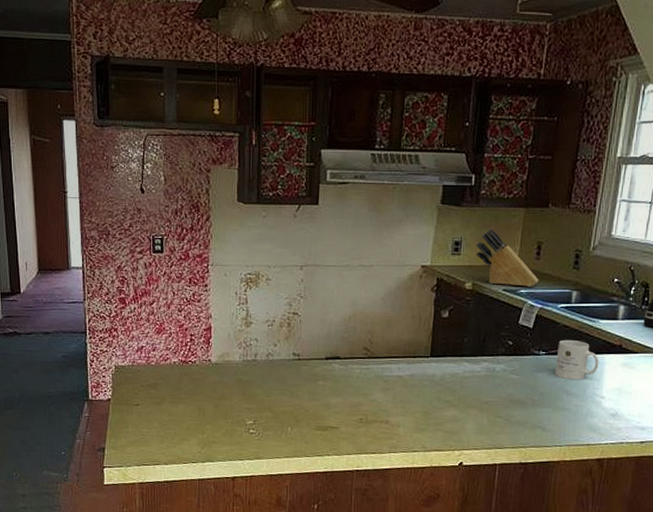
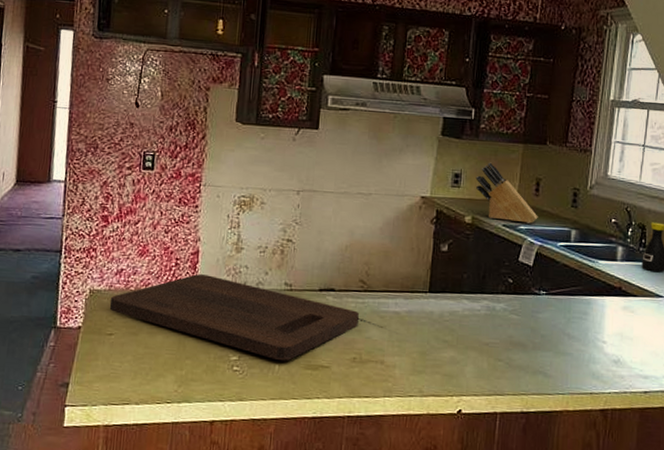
cutting board: none [134,348,364,424] -> present [109,274,359,361]
mug: present [555,339,599,380] -> none [556,279,600,323]

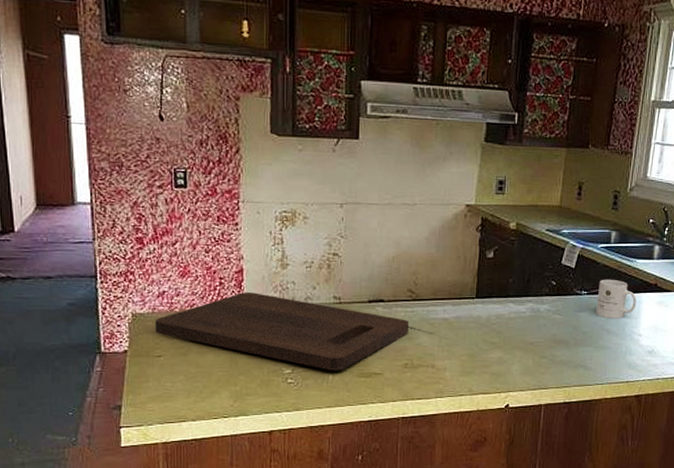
knife block: present [475,162,538,224] -> none [519,167,580,227]
mug: none [556,279,600,323] -> present [596,279,637,319]

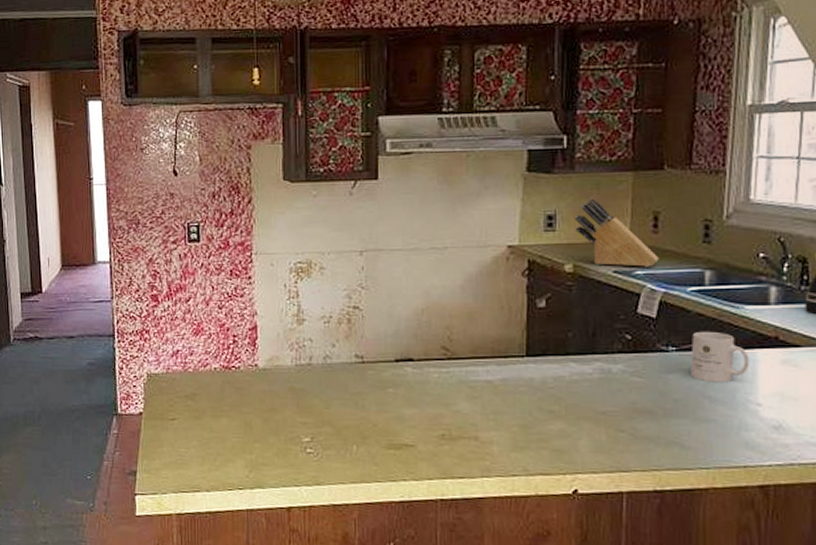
cutting board: present [154,292,409,371] -> none [169,351,444,441]
knife block: none [519,167,580,227] -> present [574,197,659,267]

